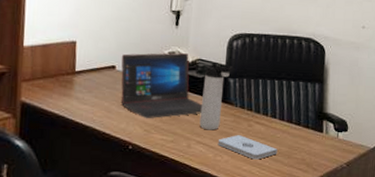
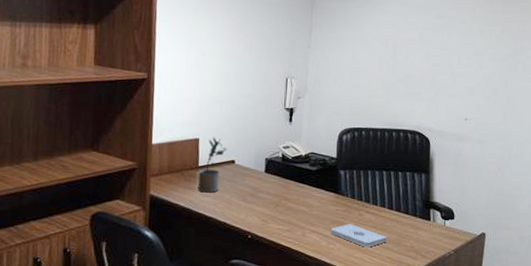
potted plant: none [74,40,107,100] -> present [197,137,227,193]
laptop: present [121,52,203,119] -> none [240,146,316,210]
thermos bottle: present [199,62,233,130] -> none [313,156,343,220]

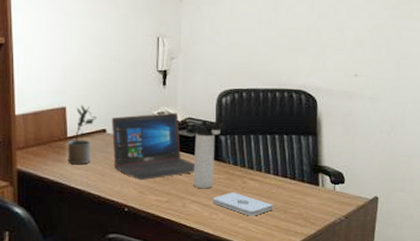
laptop: none [240,146,316,210] -> present [111,112,196,181]
thermos bottle: none [313,156,343,220] -> present [193,121,223,189]

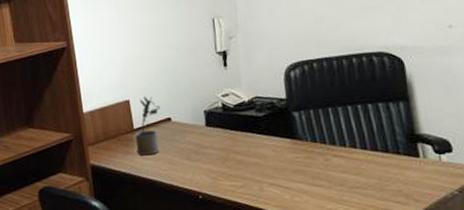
laptop: present [111,112,196,181] -> none [174,92,269,167]
thermos bottle: present [193,121,223,189] -> none [264,98,295,171]
notepad: present [212,192,274,216] -> none [292,171,366,197]

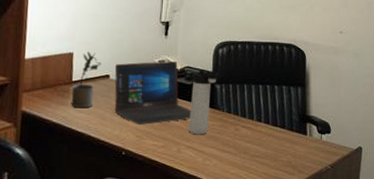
laptop: none [174,92,269,167] -> present [114,60,192,125]
thermos bottle: none [264,98,295,171] -> present [188,69,219,135]

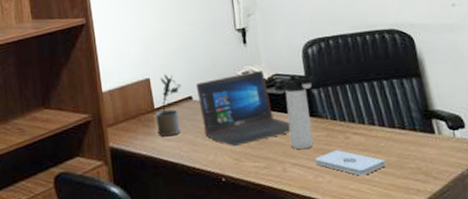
notepad: none [206,139,264,163] -> present [315,150,386,176]

